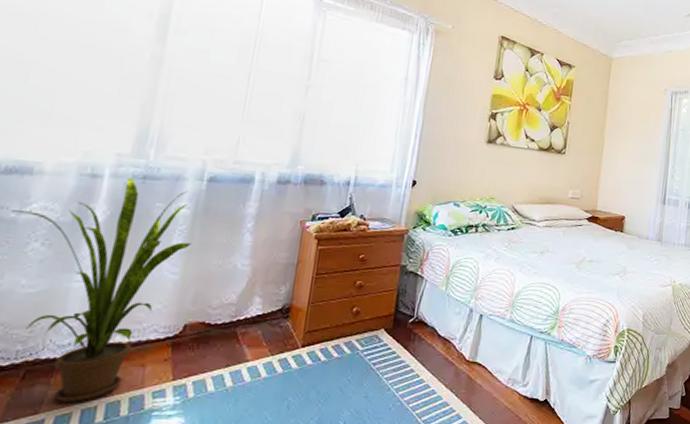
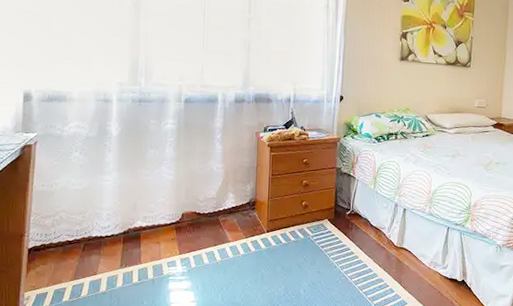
house plant: present [11,178,191,402] -> none [57,101,179,268]

